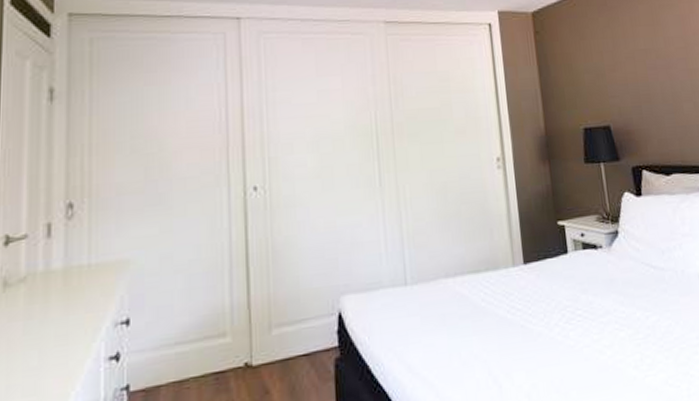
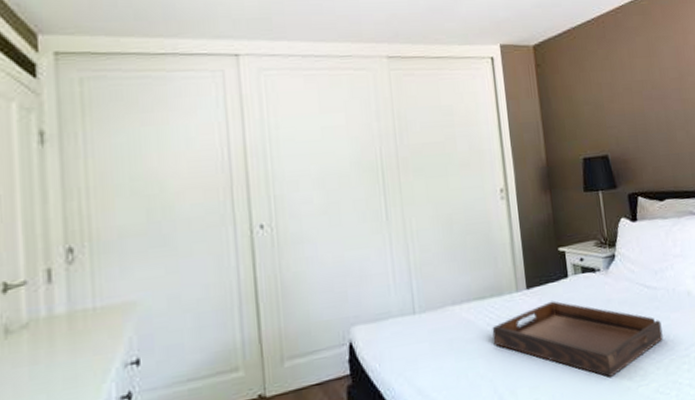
serving tray: none [487,278,672,365] -> present [492,301,663,378]

